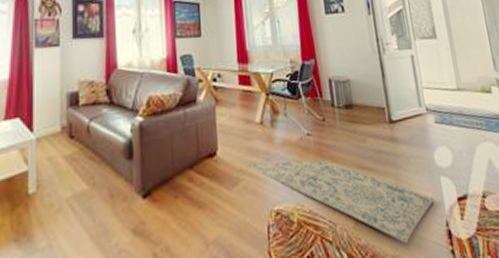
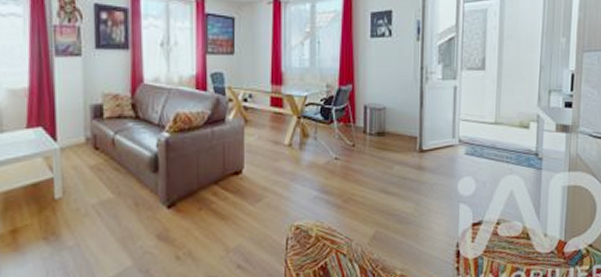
rug: present [248,160,435,244] -> none [273,182,450,260]

